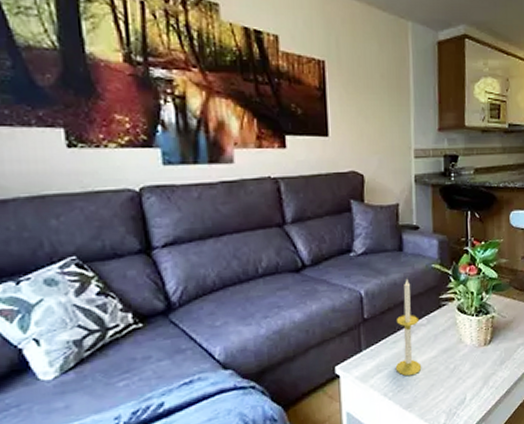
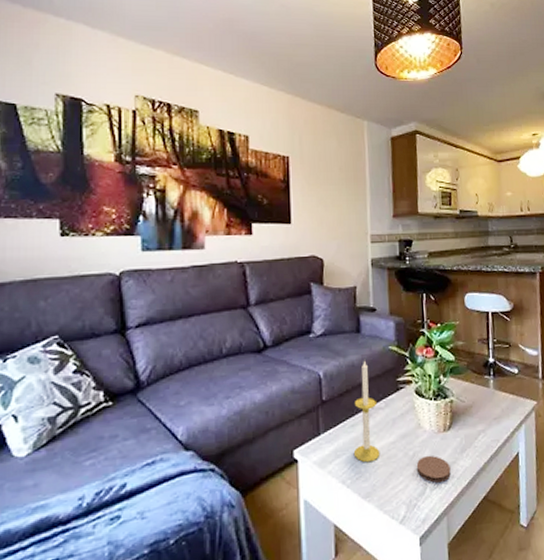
coaster: none [456,367,490,393] -> present [416,455,451,483]

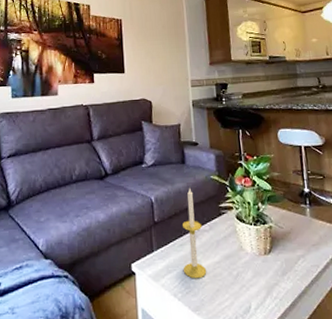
coaster: present [416,455,451,483] -> none [240,276,274,302]

